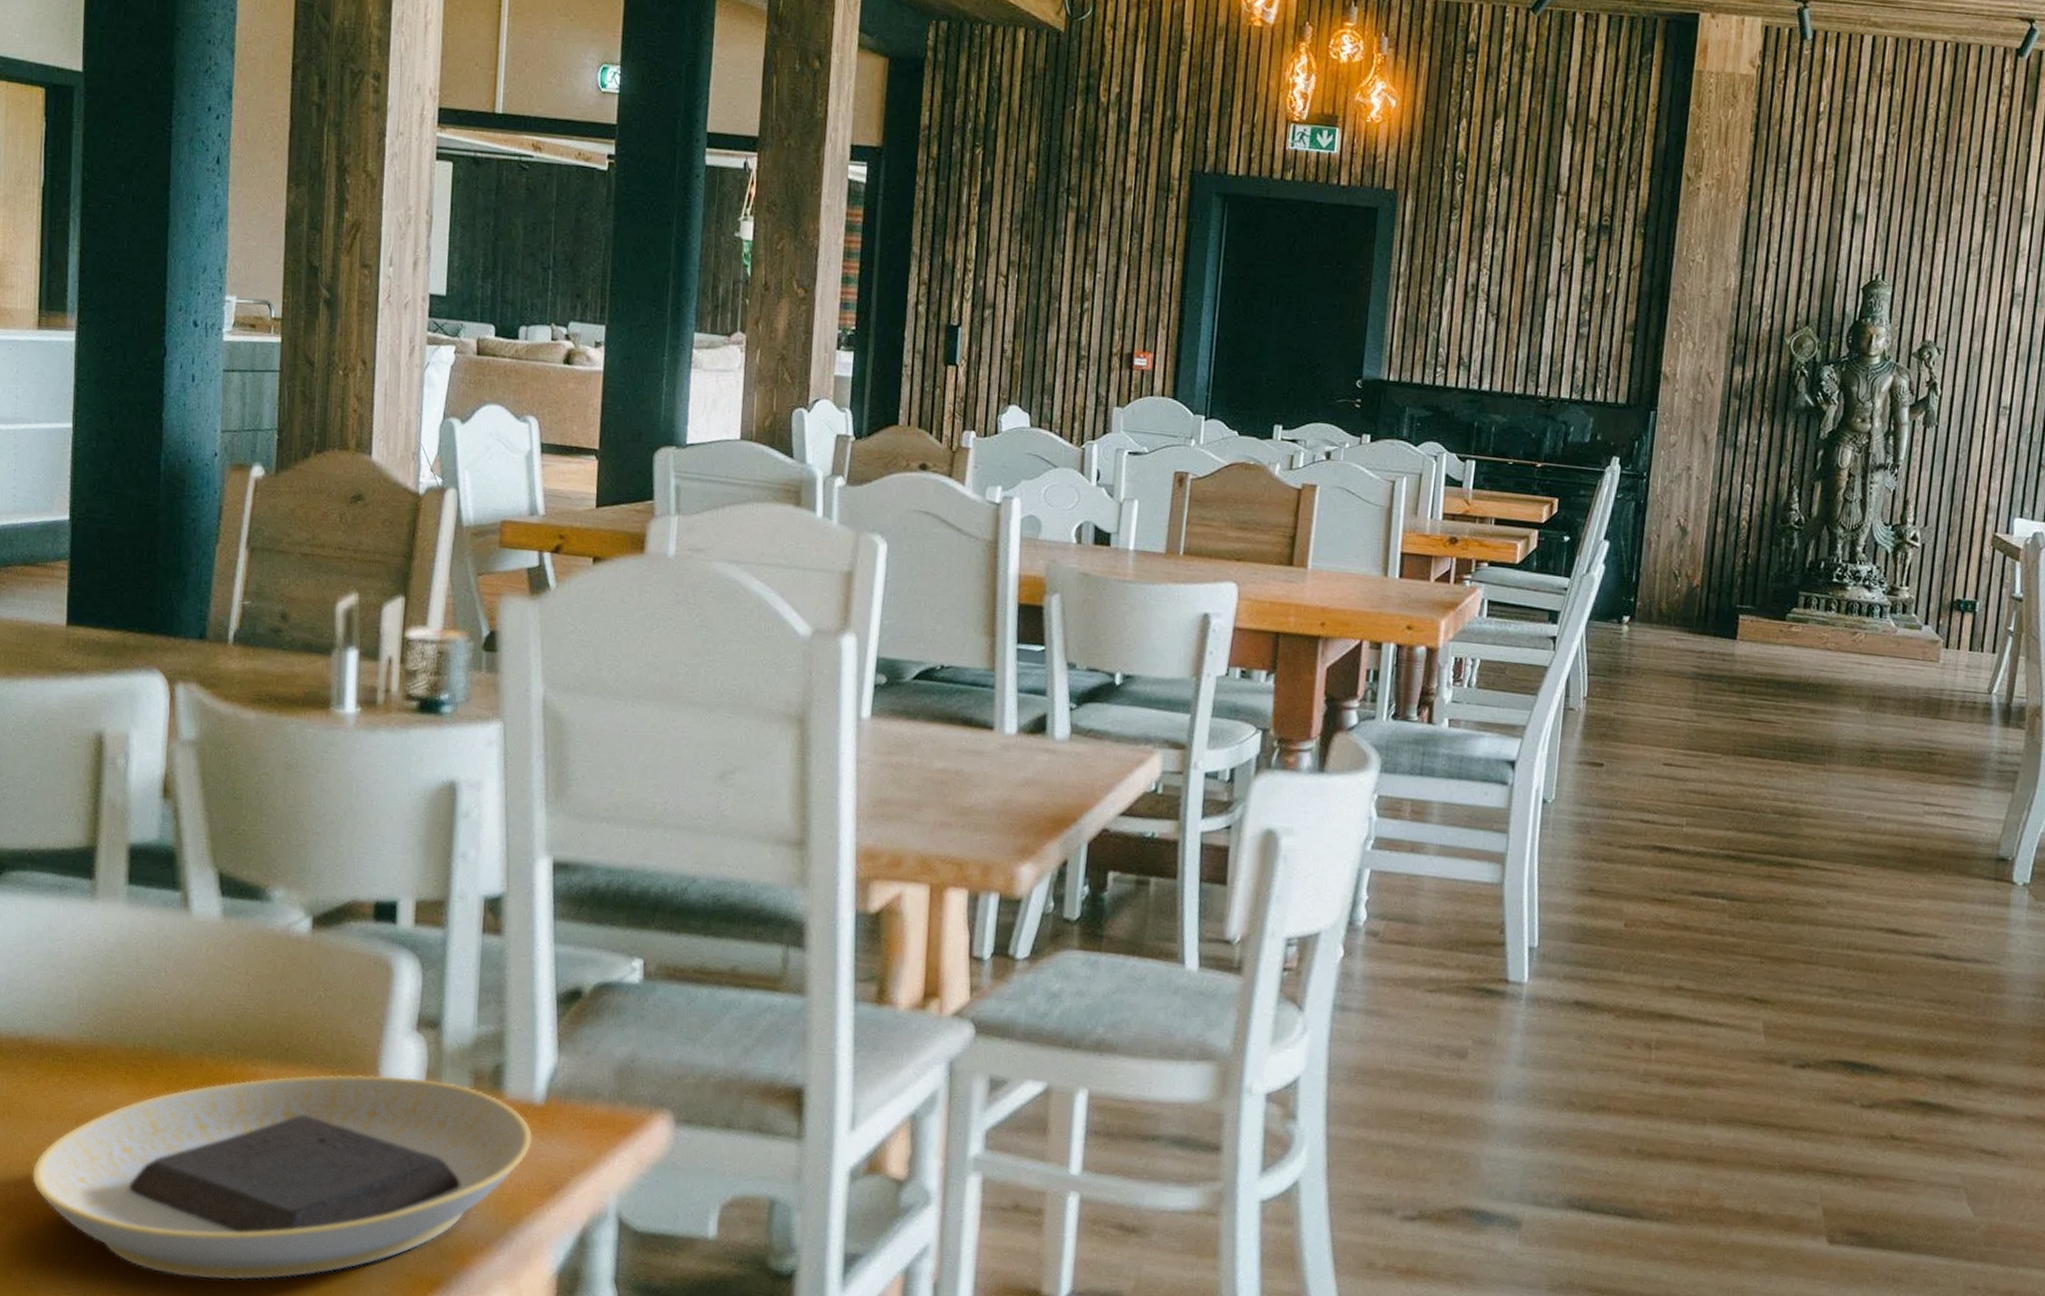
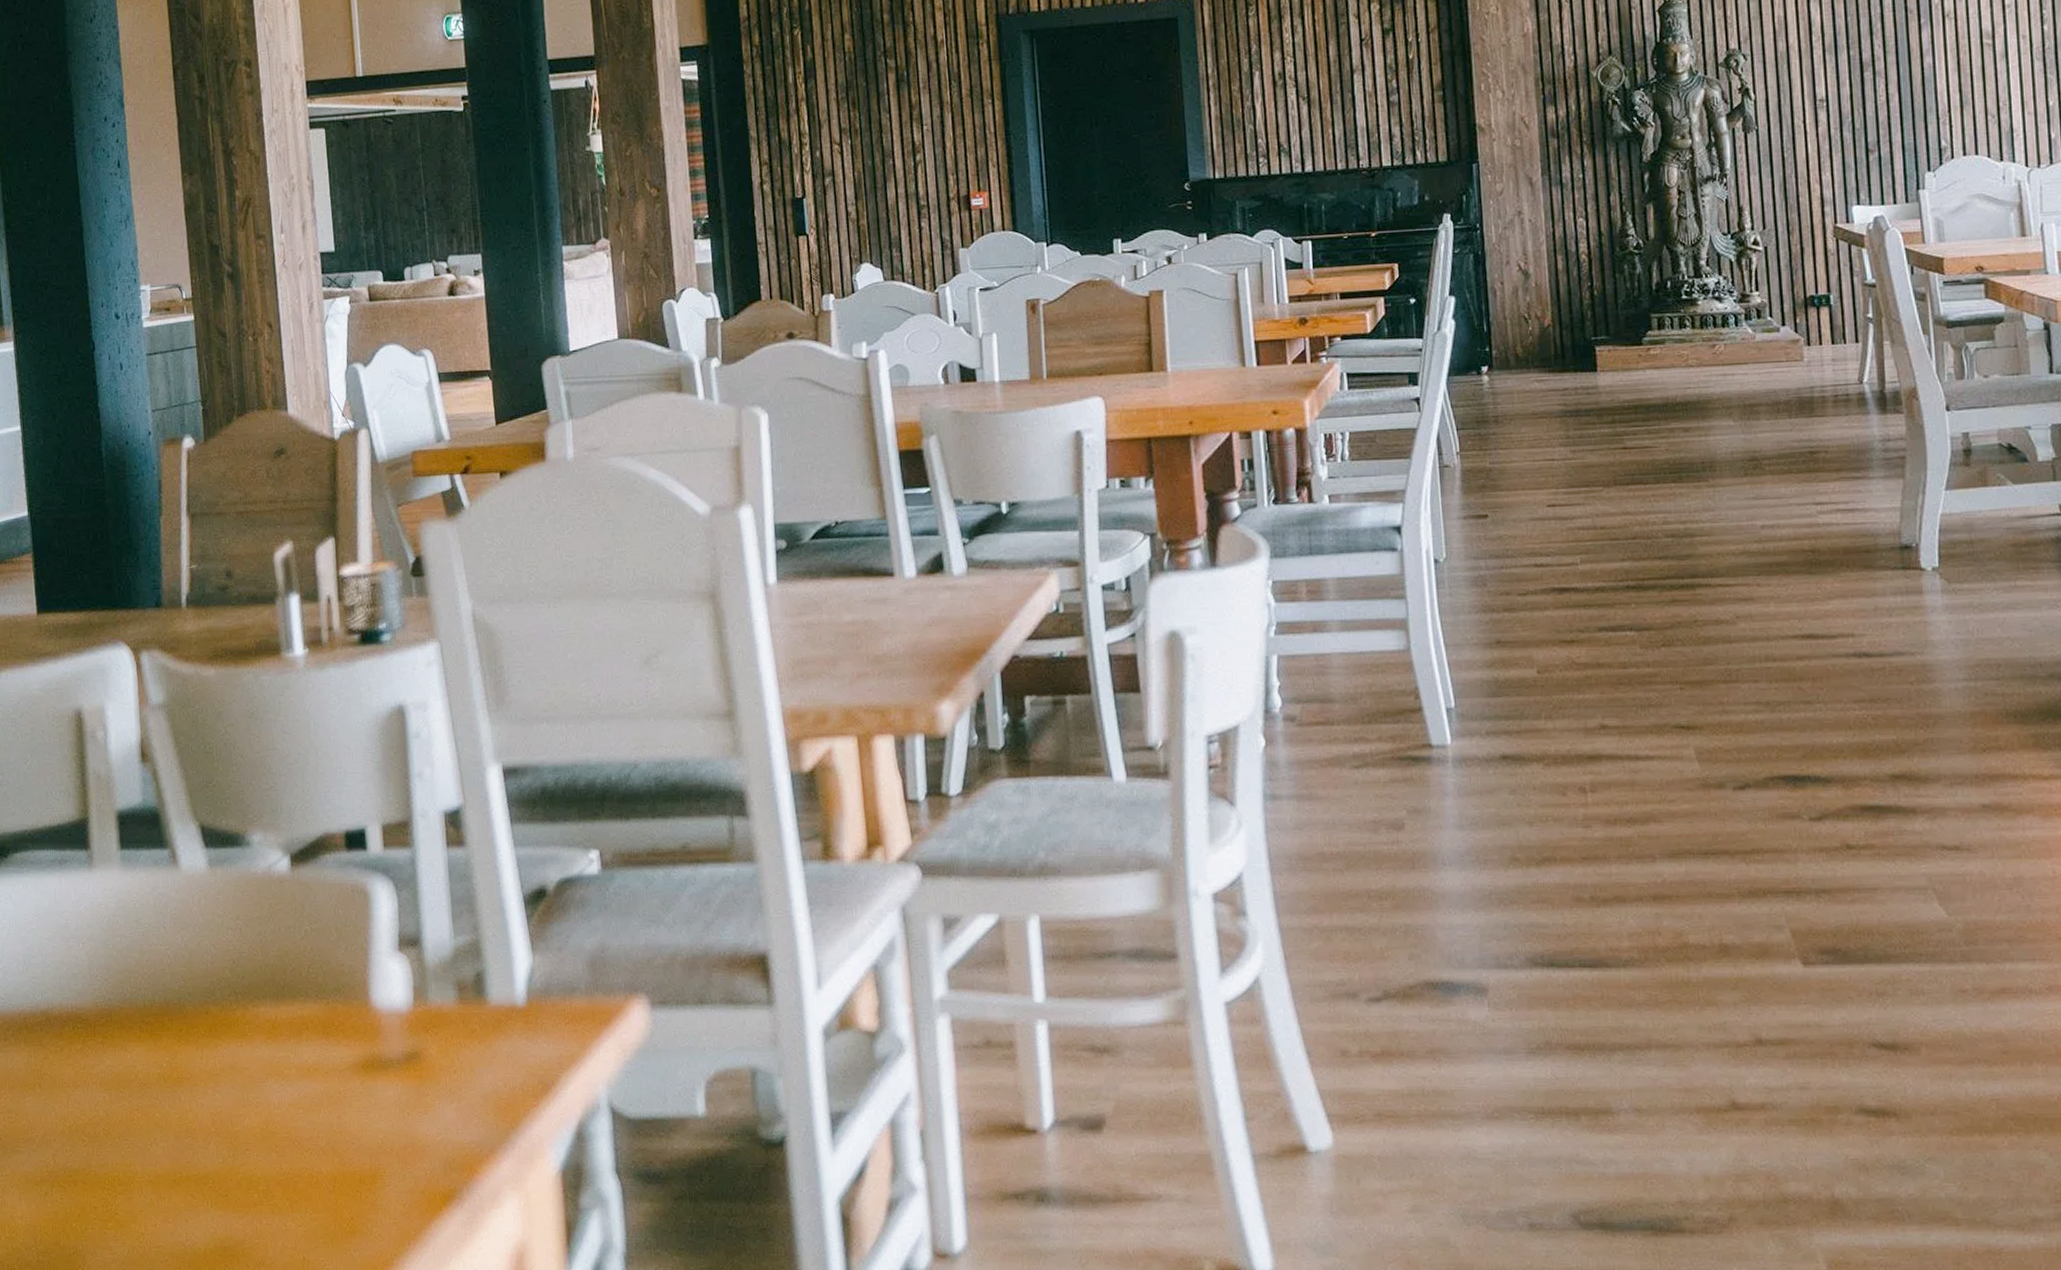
plate: present [32,1074,532,1280] -> none [66,997,520,1223]

